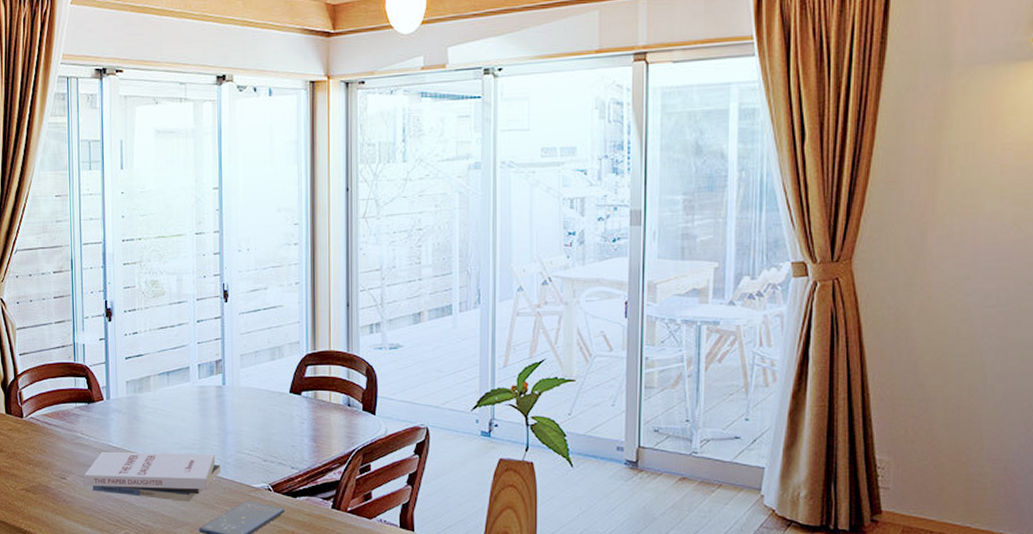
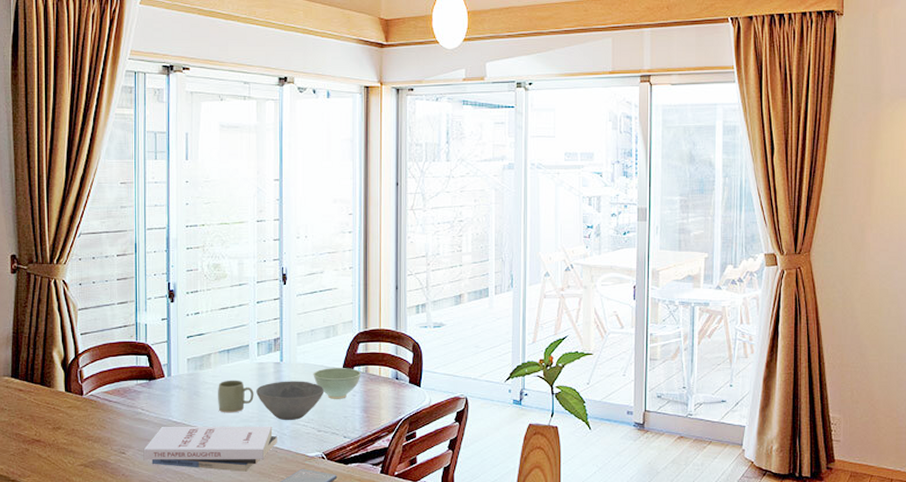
mug: none [157,404,196,439] -> present [217,380,254,413]
bowl: none [198,406,270,449] -> present [256,381,325,421]
bowl: none [257,393,310,427] -> present [313,368,362,399]

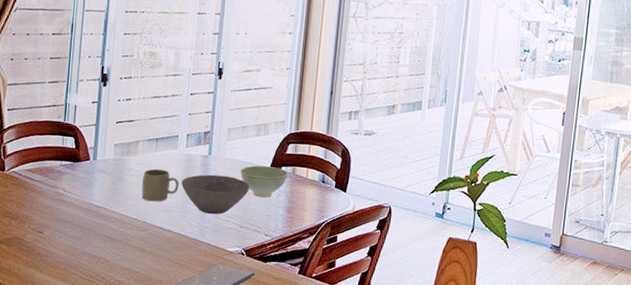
books: present [143,426,277,472] -> none [61,209,199,261]

